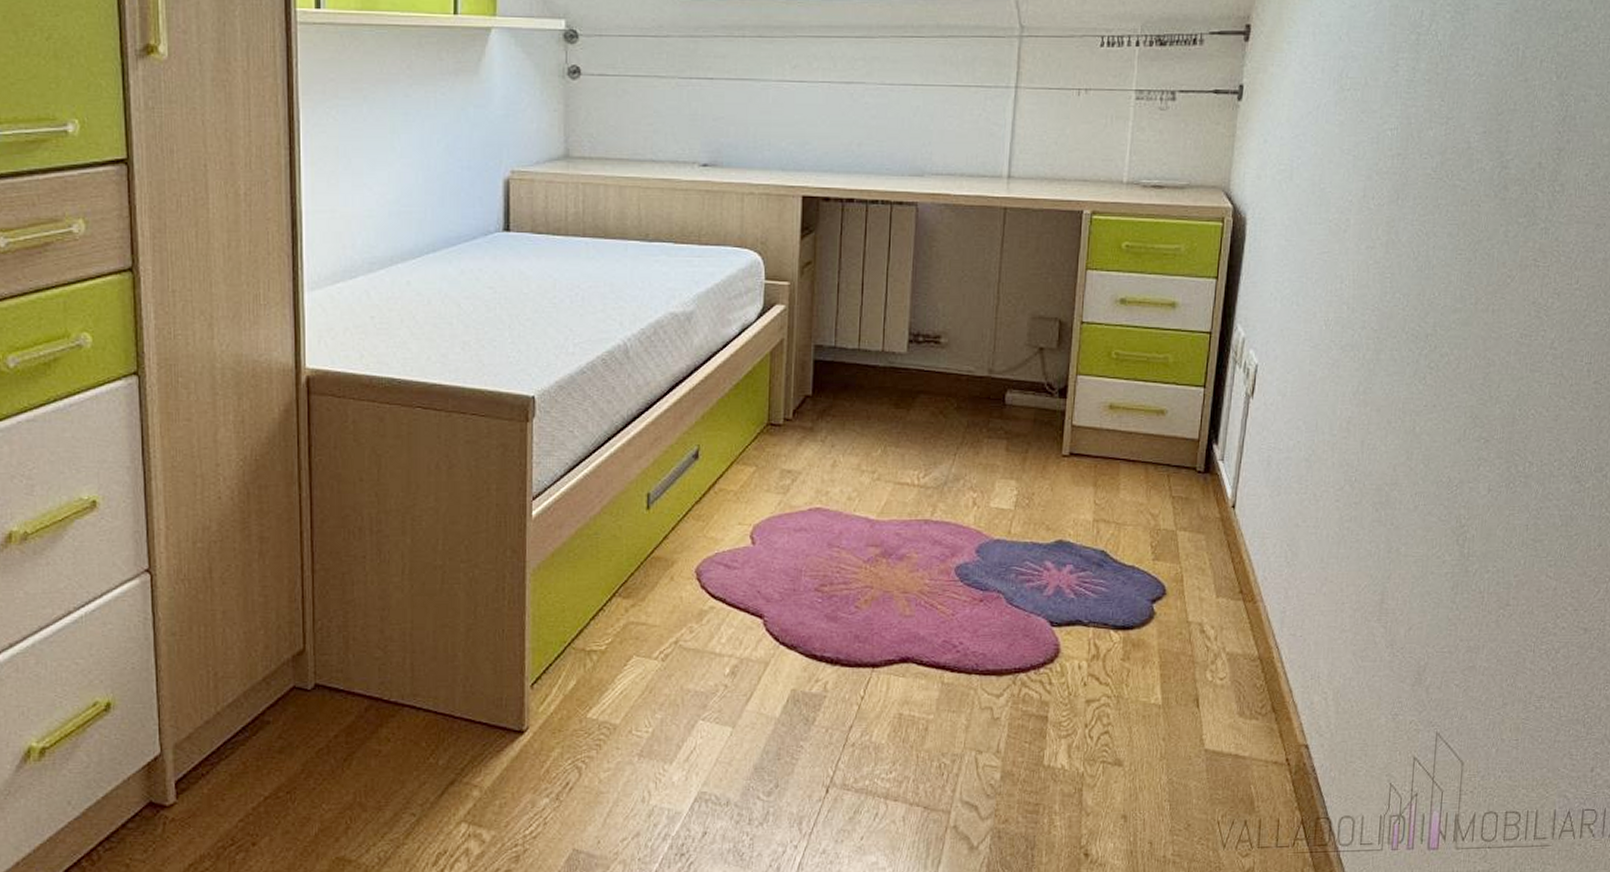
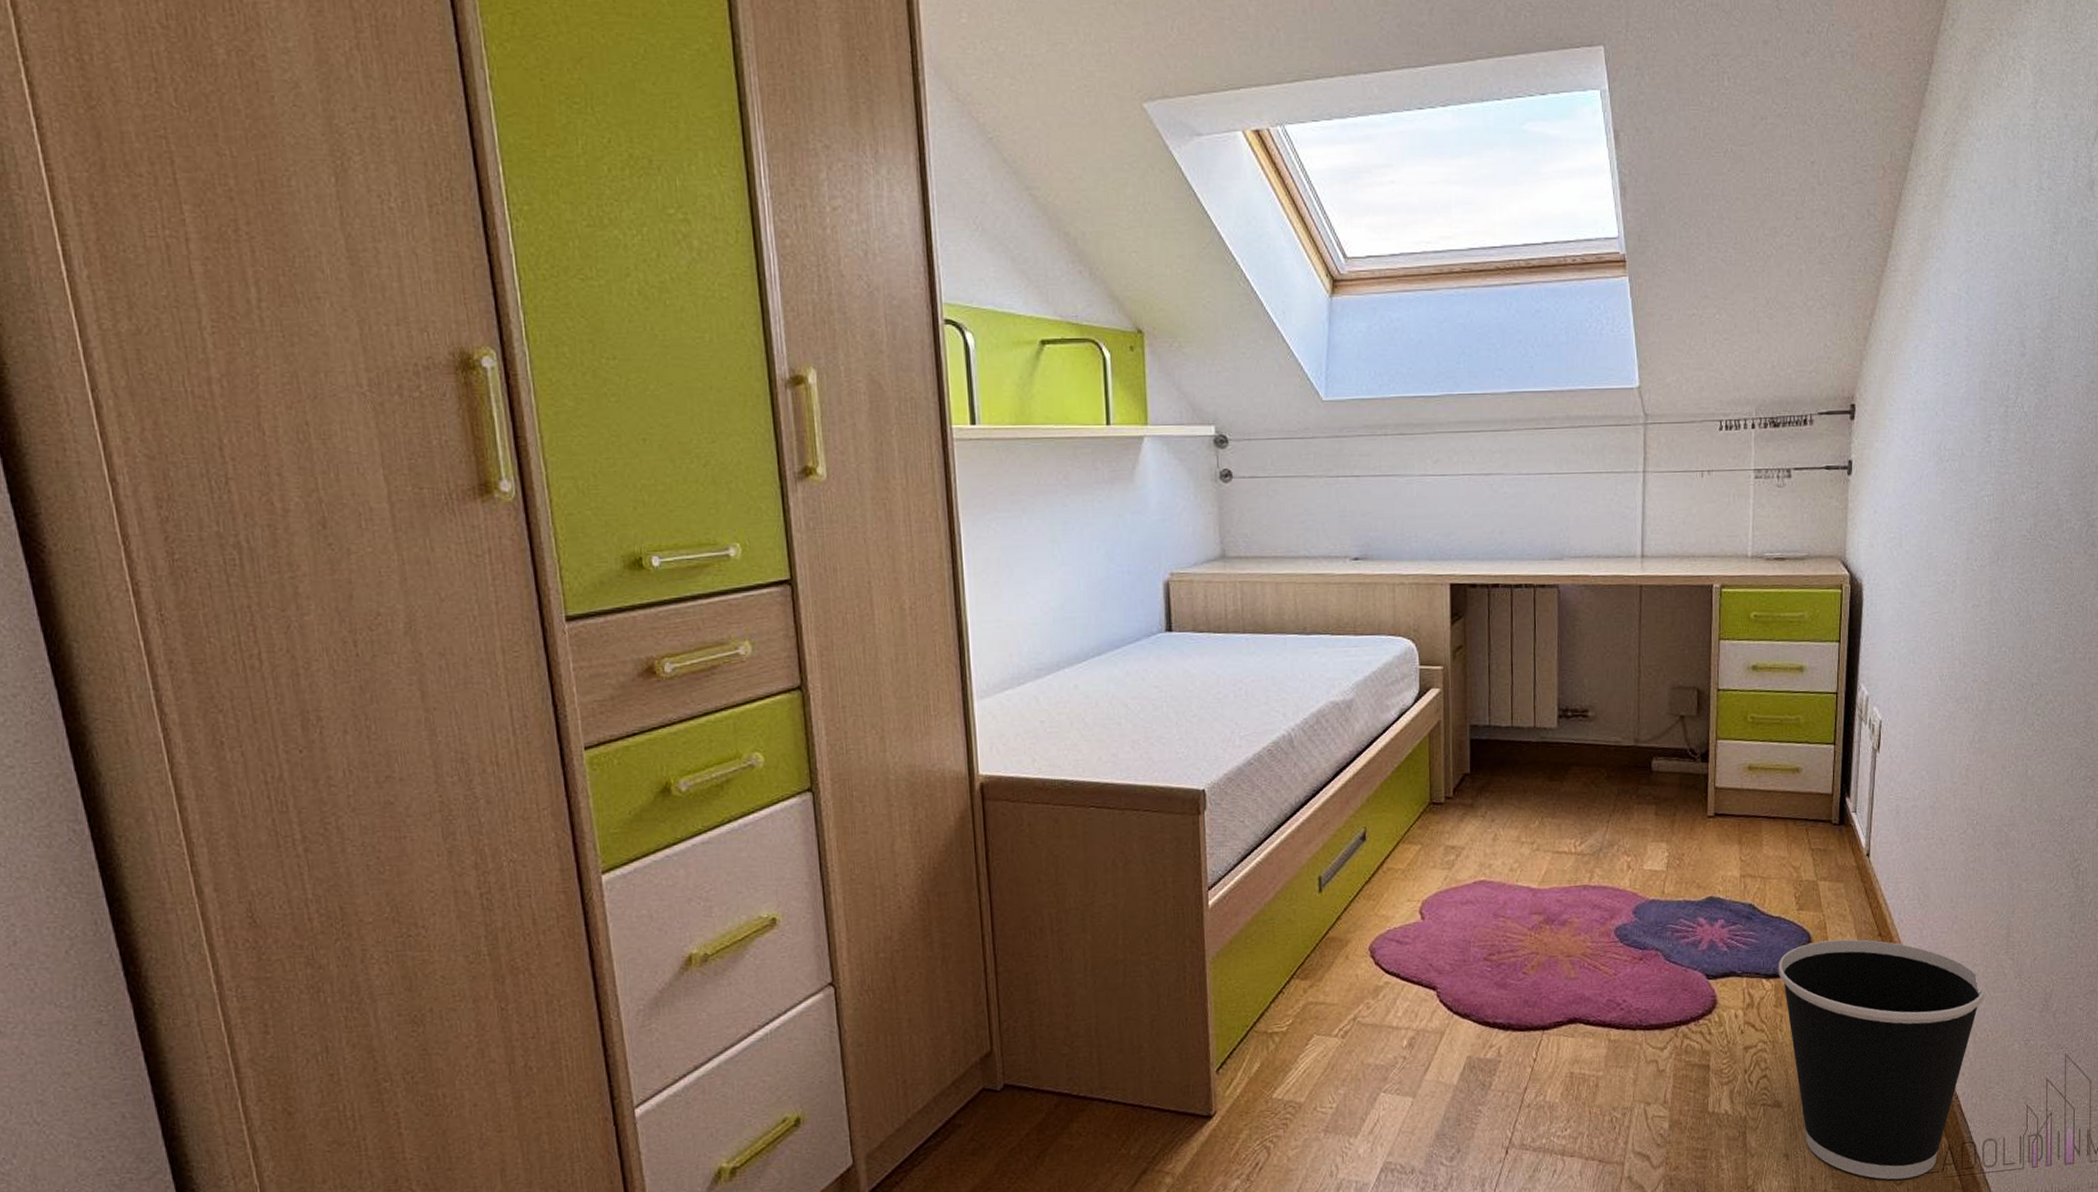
wastebasket: none [1127,594,1354,851] -> present [1778,939,1986,1180]

